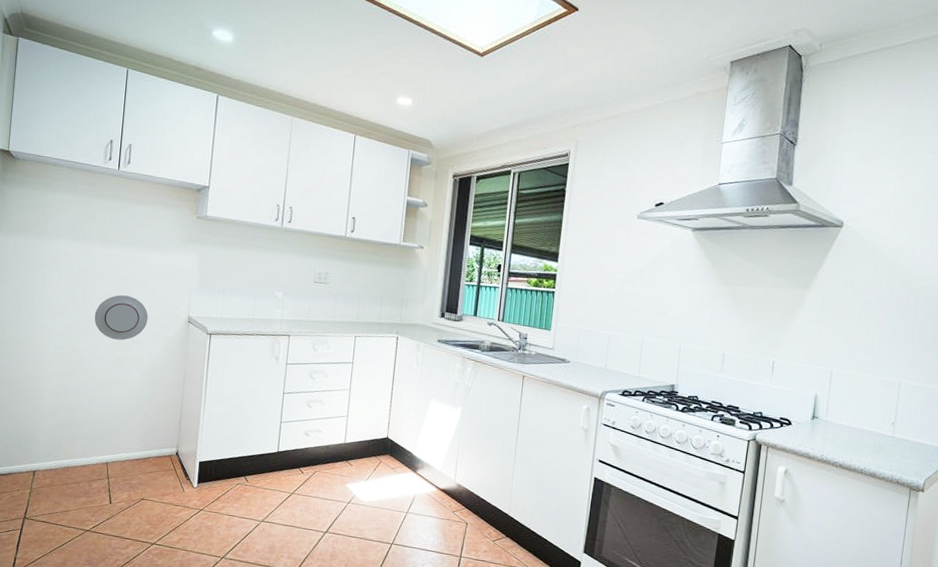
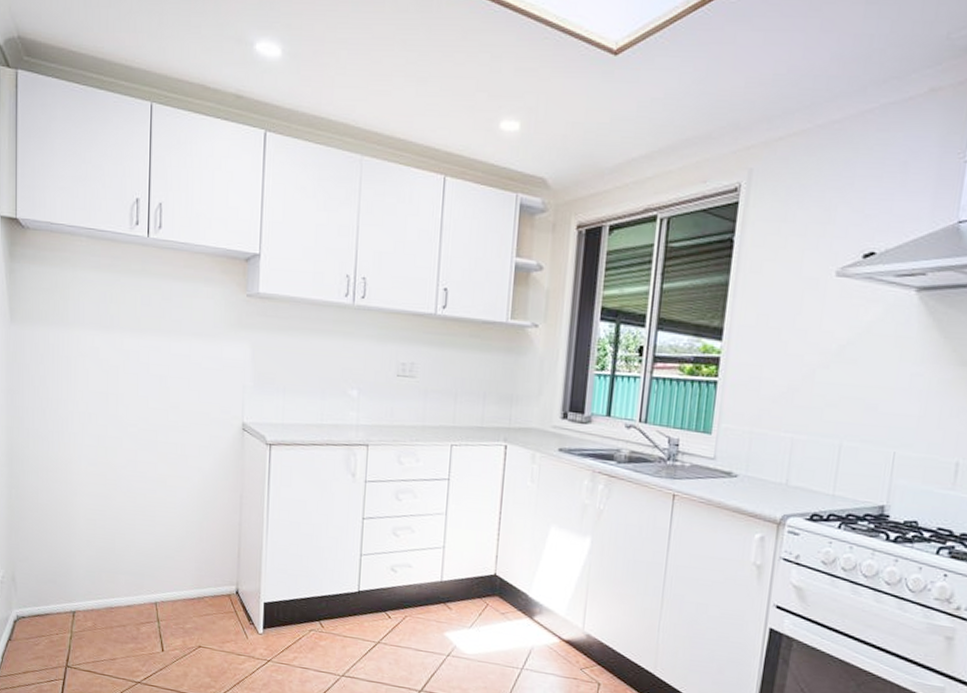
decorative plate: present [94,295,148,341] -> none [130,397,194,454]

